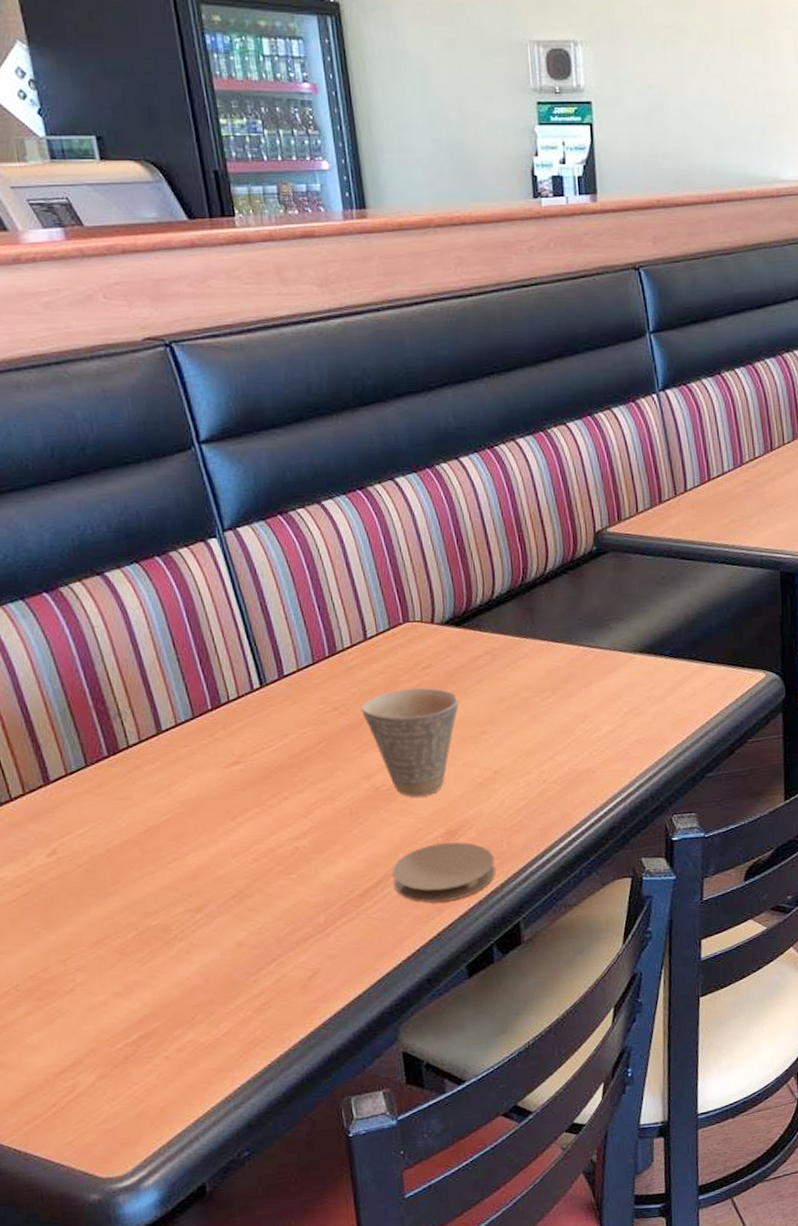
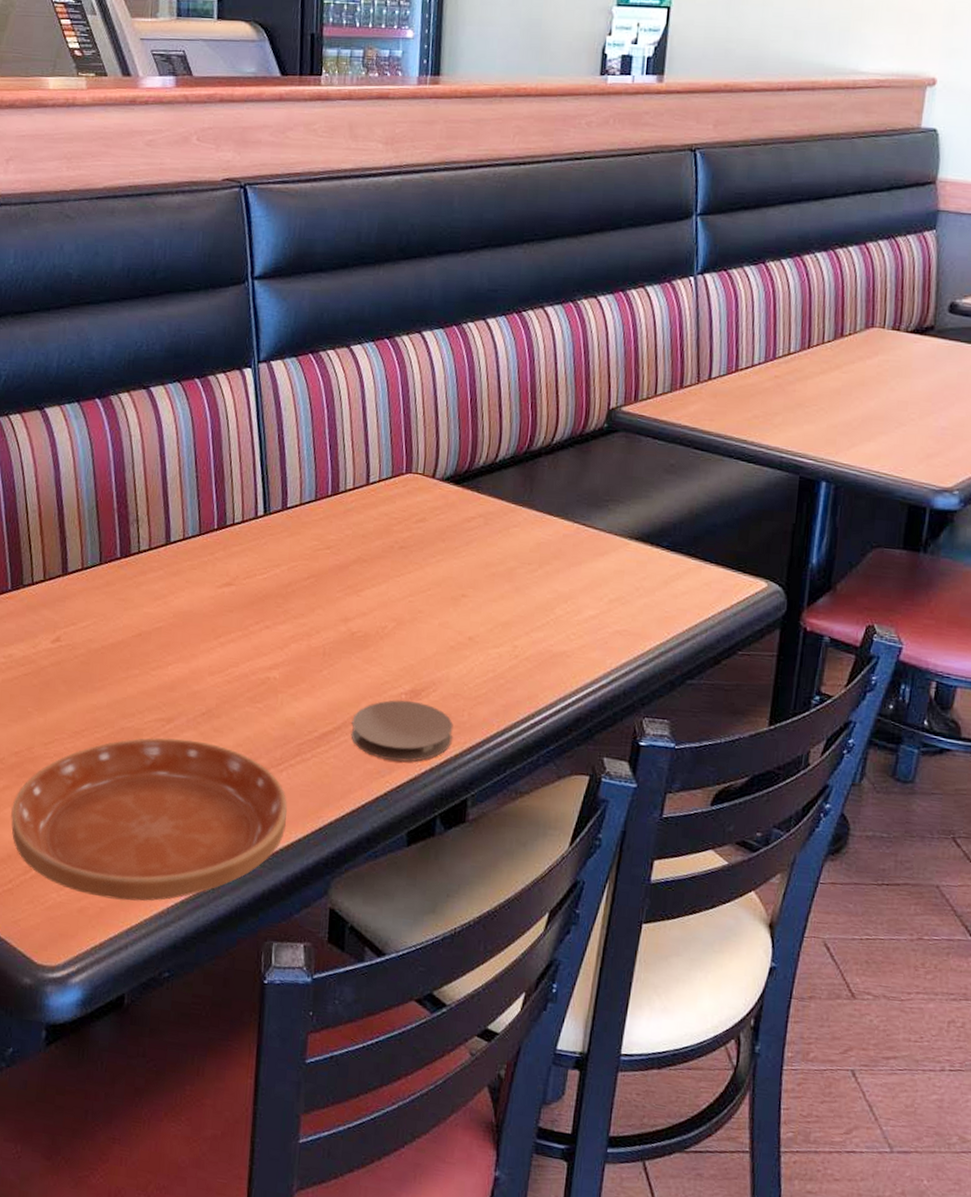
saucer: none [38,923,344,1098] -> present [11,737,288,901]
cup: present [361,687,460,798] -> none [351,538,446,650]

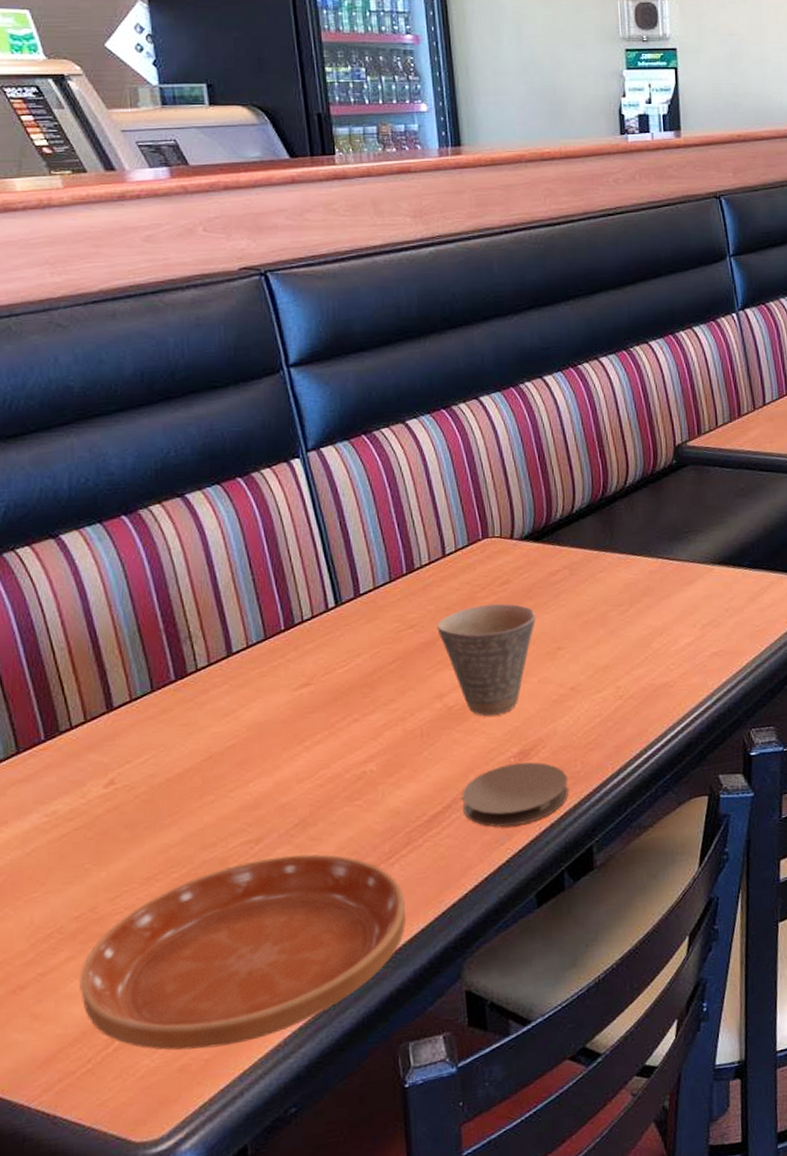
cup: none [351,538,446,650] -> present [437,603,537,717]

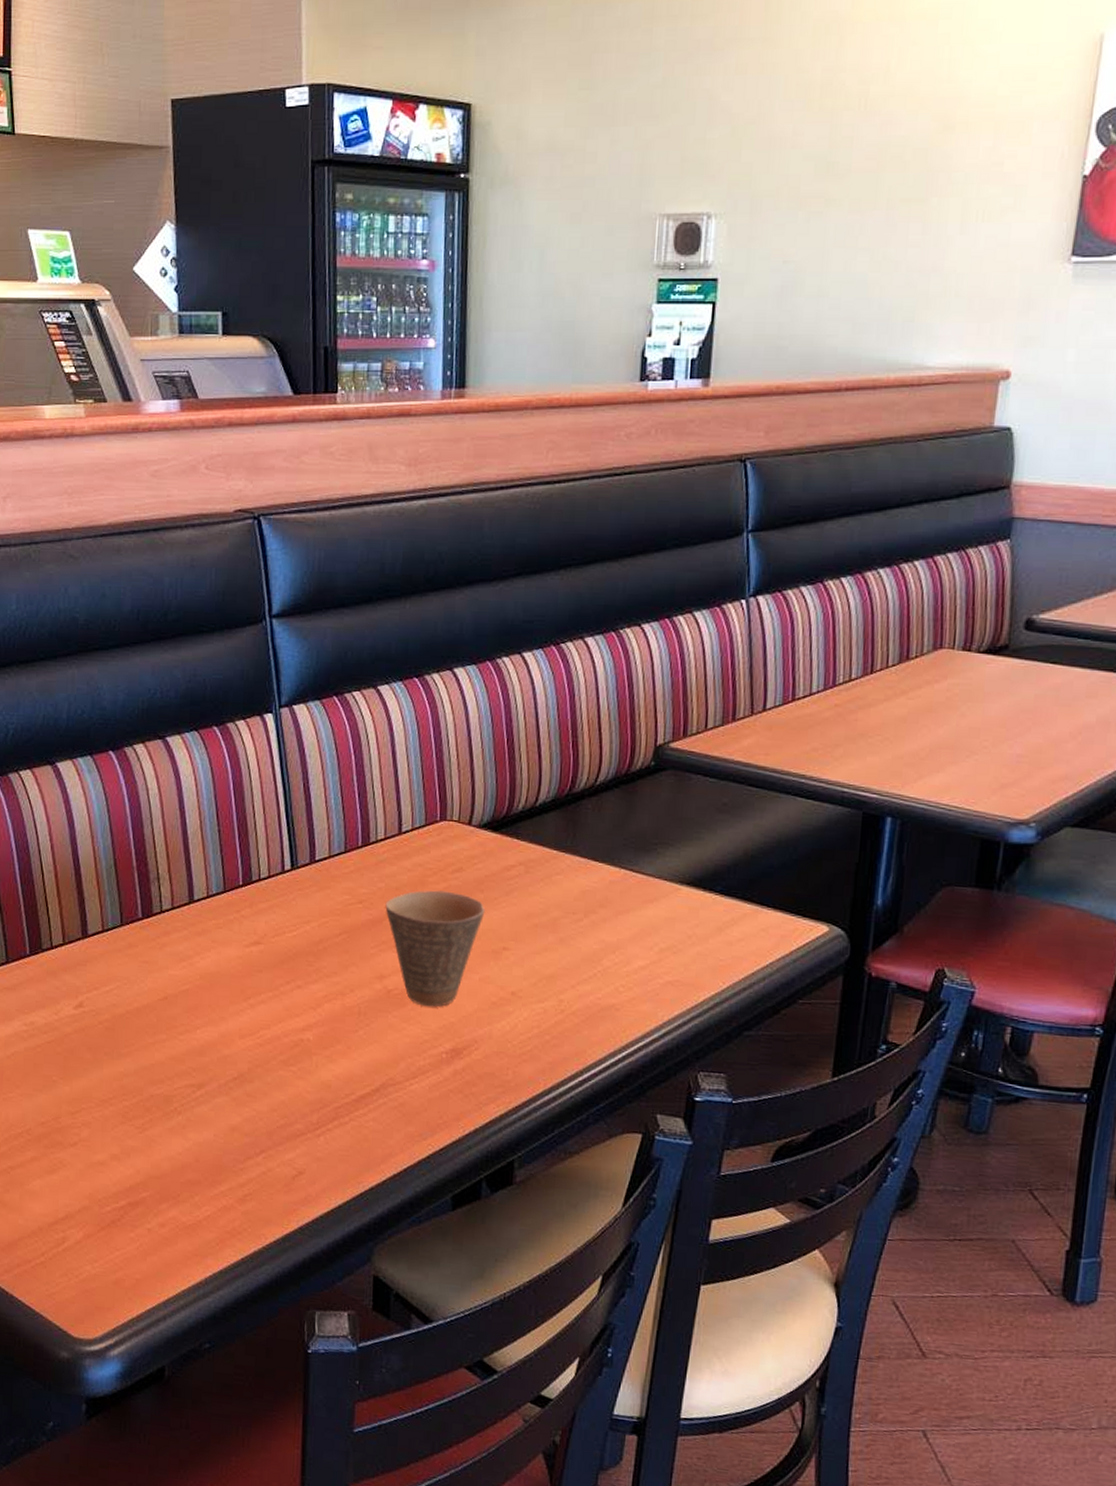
saucer: present [80,854,407,1050] -> none [40,1104,327,1272]
coaster: present [461,762,569,827] -> none [390,1059,497,1124]

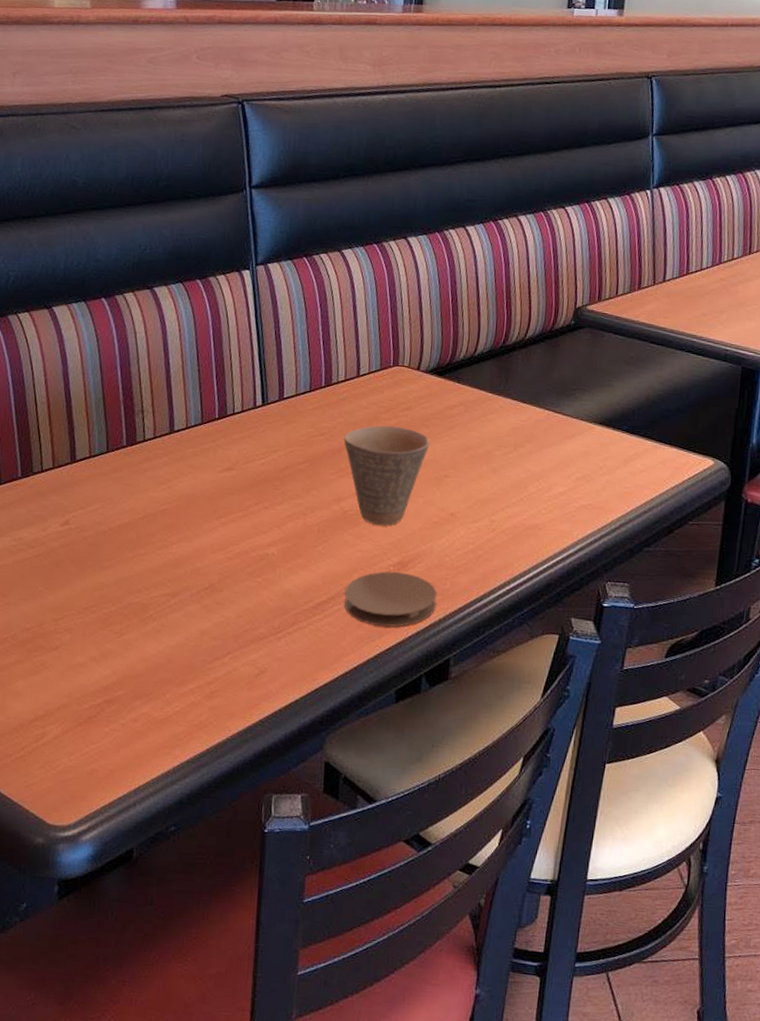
coaster: none [390,1059,497,1124] -> present [343,571,437,627]

